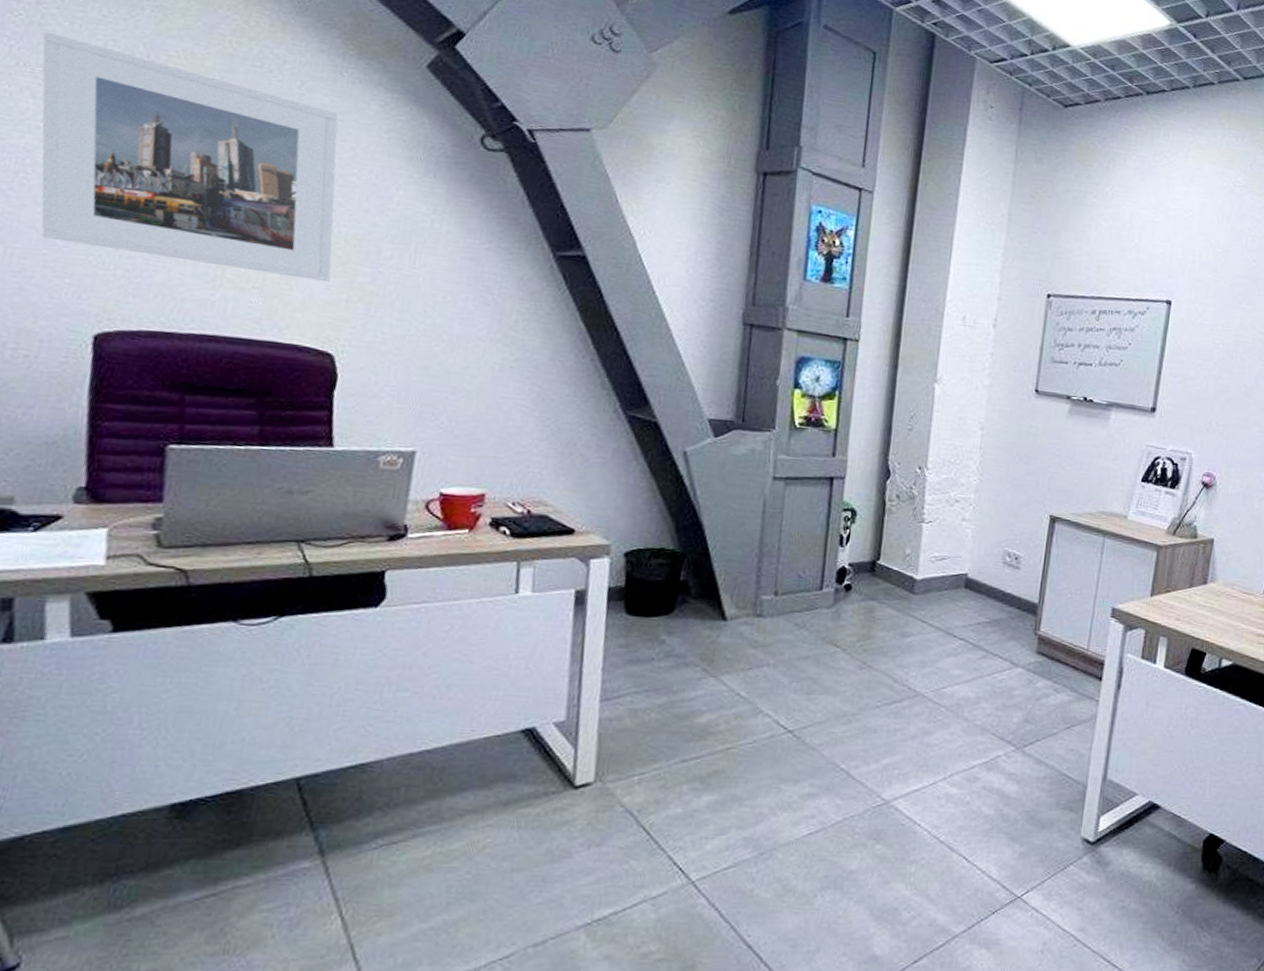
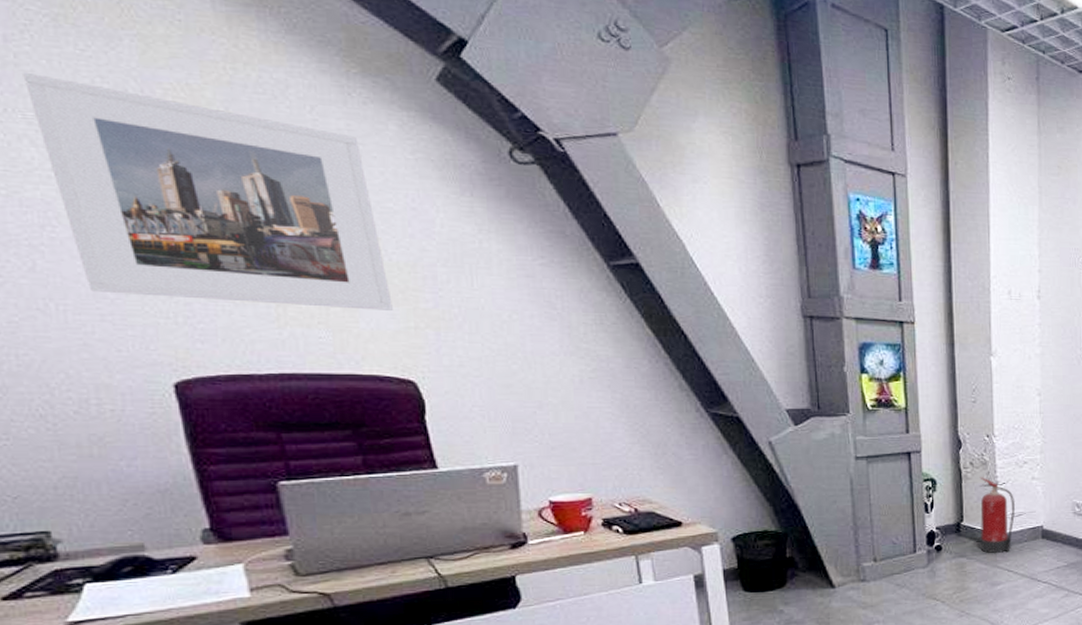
fire extinguisher: none [895,512,941,600] -> present [979,477,1016,553]

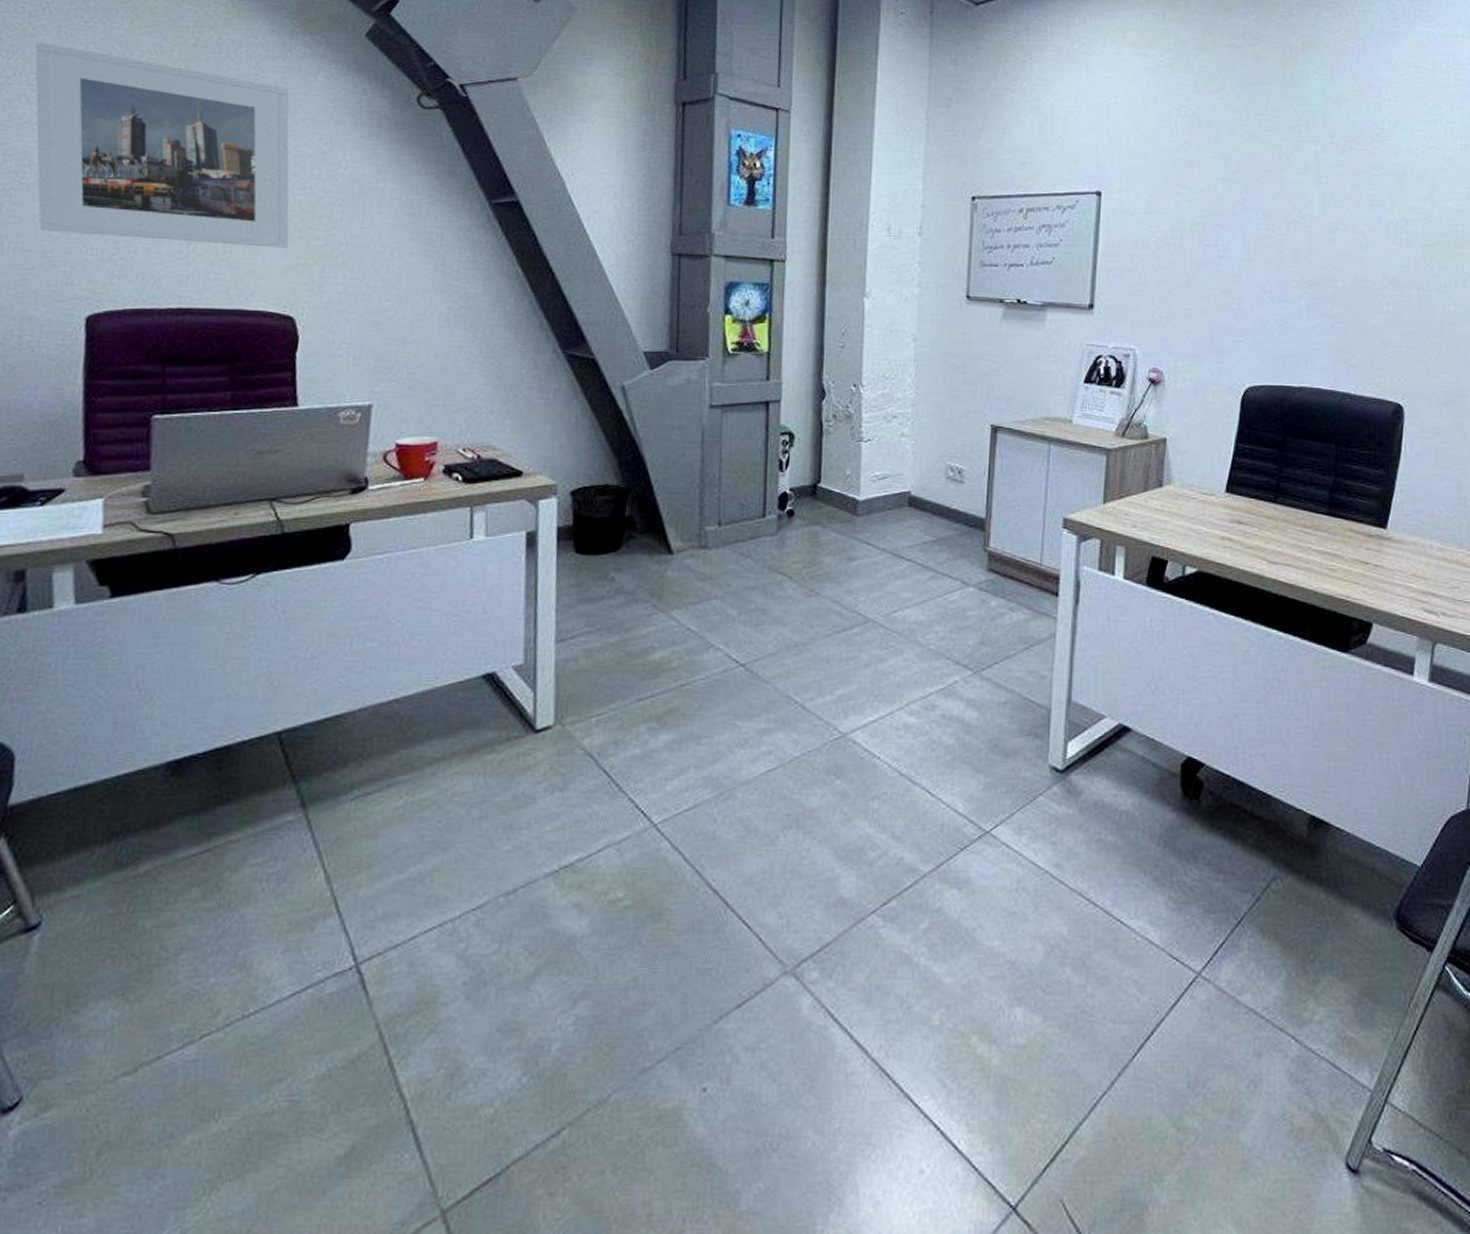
fire extinguisher: present [979,477,1016,553] -> none [838,432,881,522]

